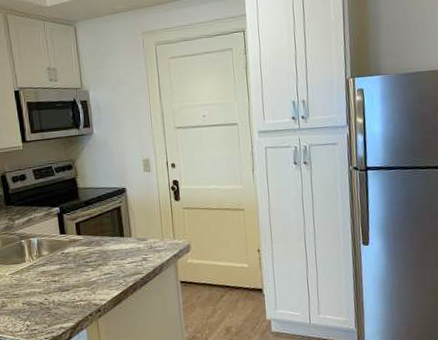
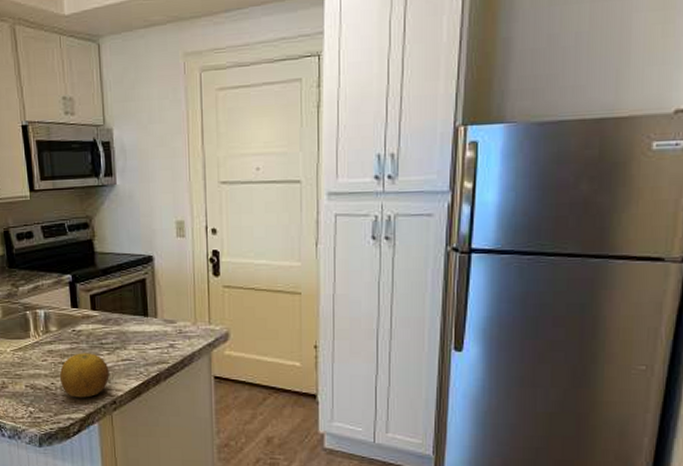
fruit: none [52,270,94,310] -> present [60,353,110,398]

